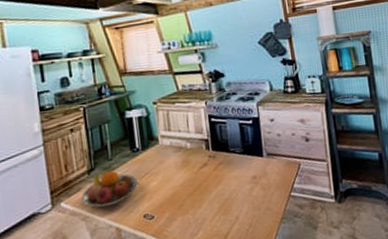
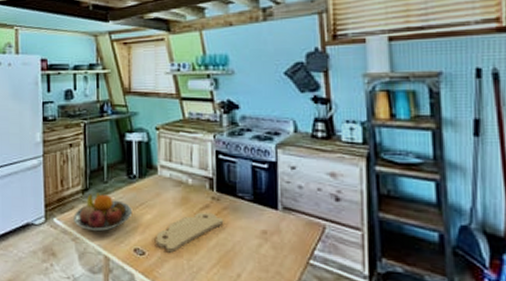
cutting board: none [162,169,221,212] -> present [156,212,224,253]

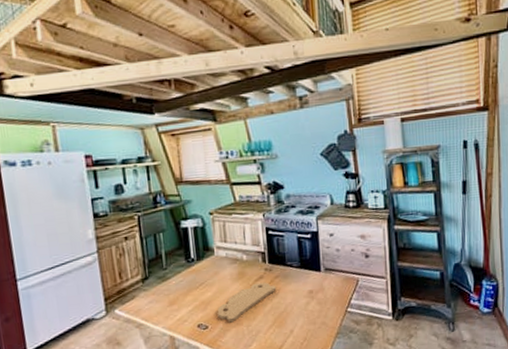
fruit bowl: present [74,193,133,232] -> none [135,279,194,316]

